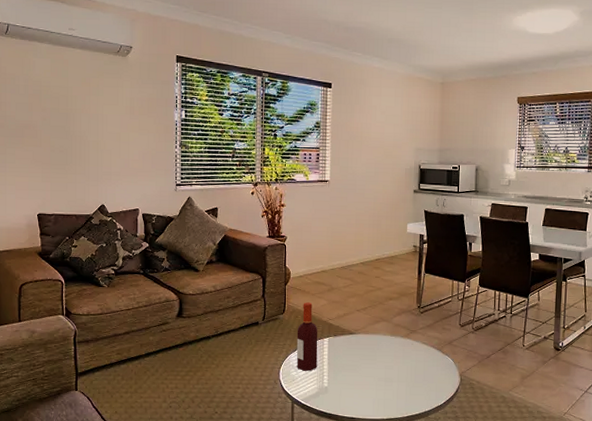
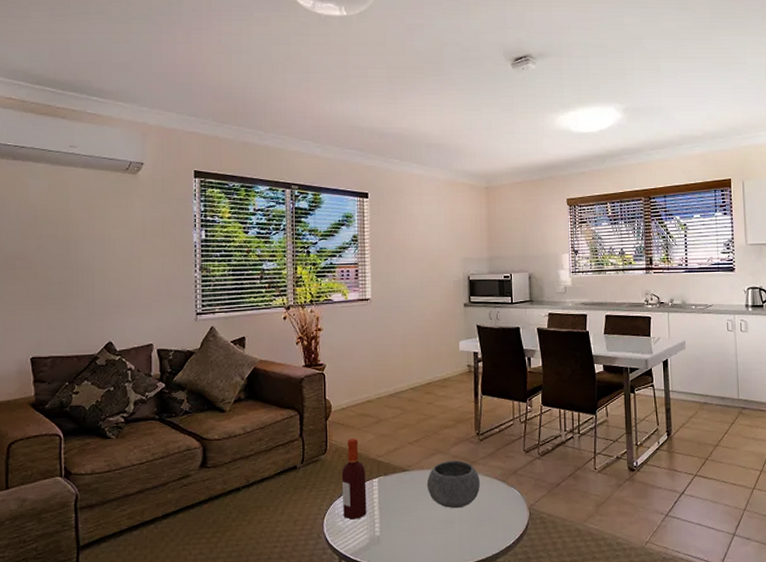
bowl: none [370,328,418,370] -> present [426,460,480,509]

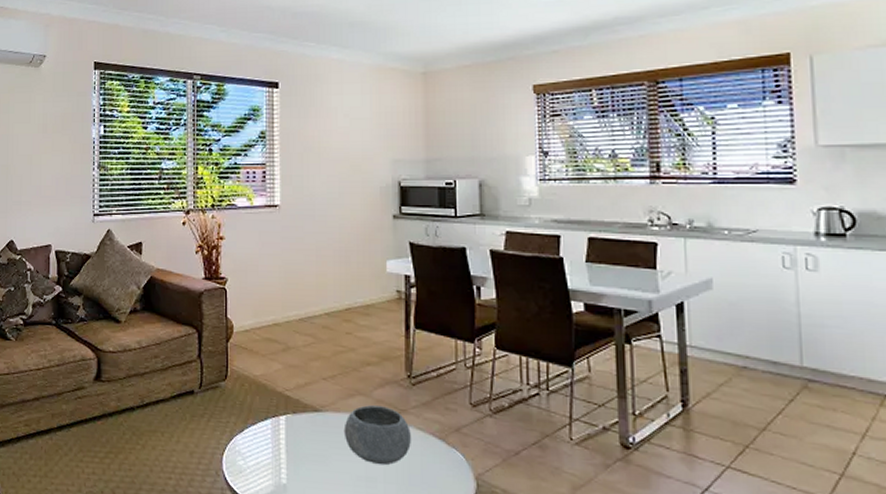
bottle: present [341,438,367,520] -> none [243,365,272,461]

